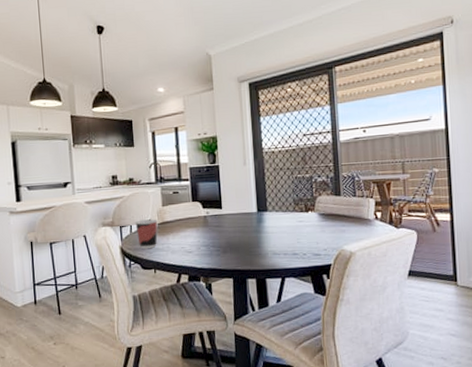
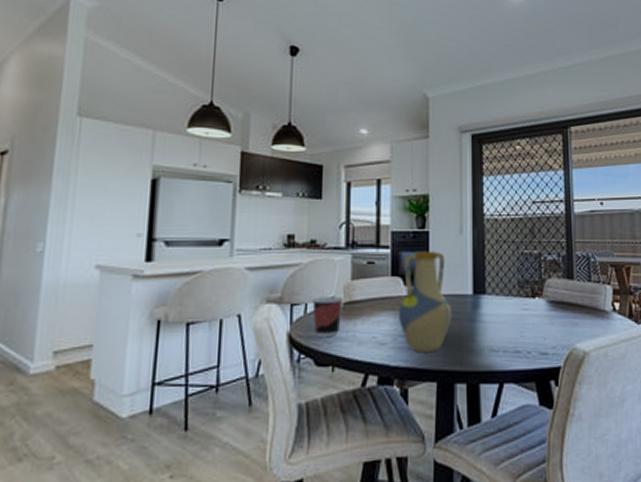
vase: none [200,180,242,258] -> present [399,251,452,353]

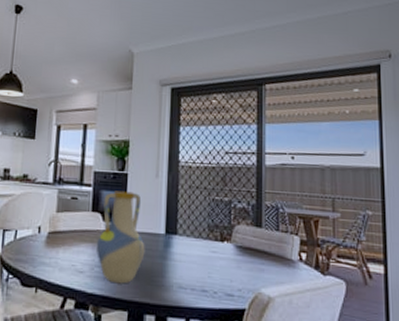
cup: present [312,296,343,337] -> none [21,225,49,261]

